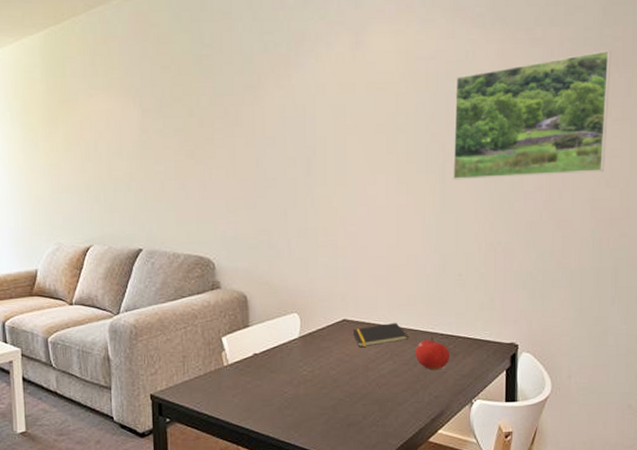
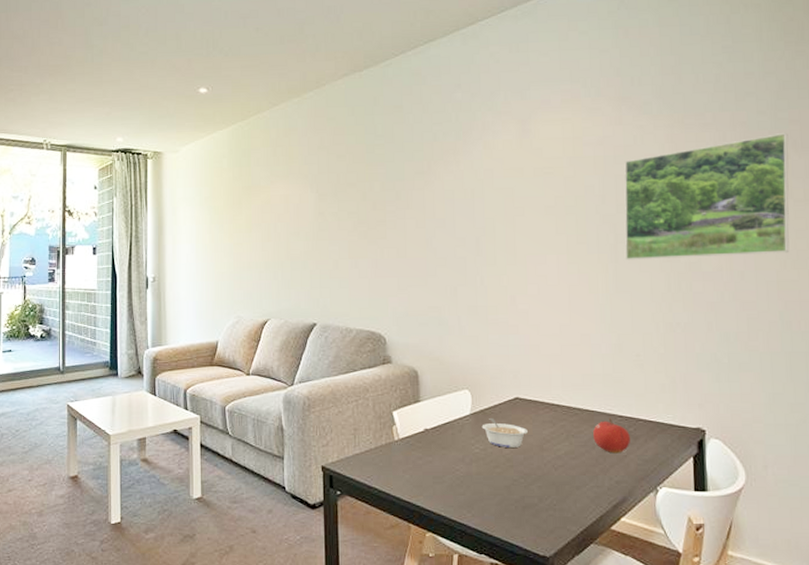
legume: none [310,340,354,369] -> present [481,417,528,447]
notepad: present [352,322,408,347] -> none [525,402,585,426]

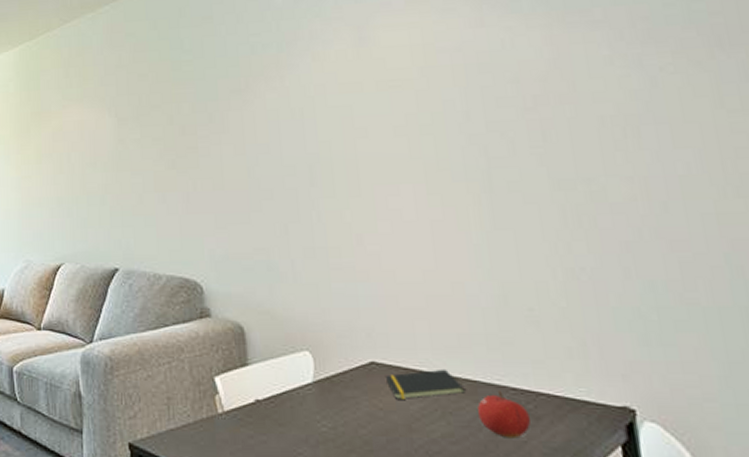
legume: present [481,417,528,447] -> none [328,387,390,427]
notepad: none [525,402,585,426] -> present [385,369,466,399]
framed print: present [624,132,790,261] -> none [491,27,729,190]

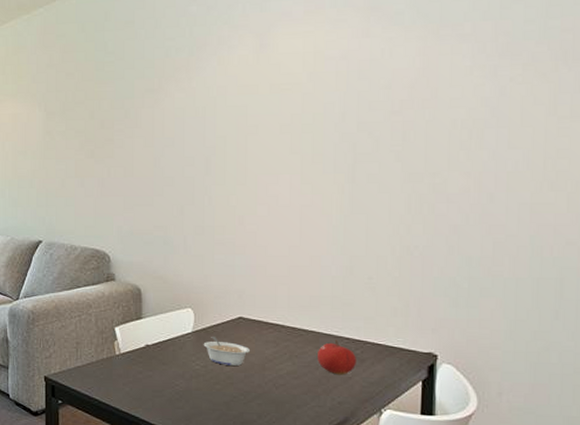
legume: none [328,387,390,427] -> present [203,336,250,366]
notepad: present [385,369,466,399] -> none [249,323,310,346]

